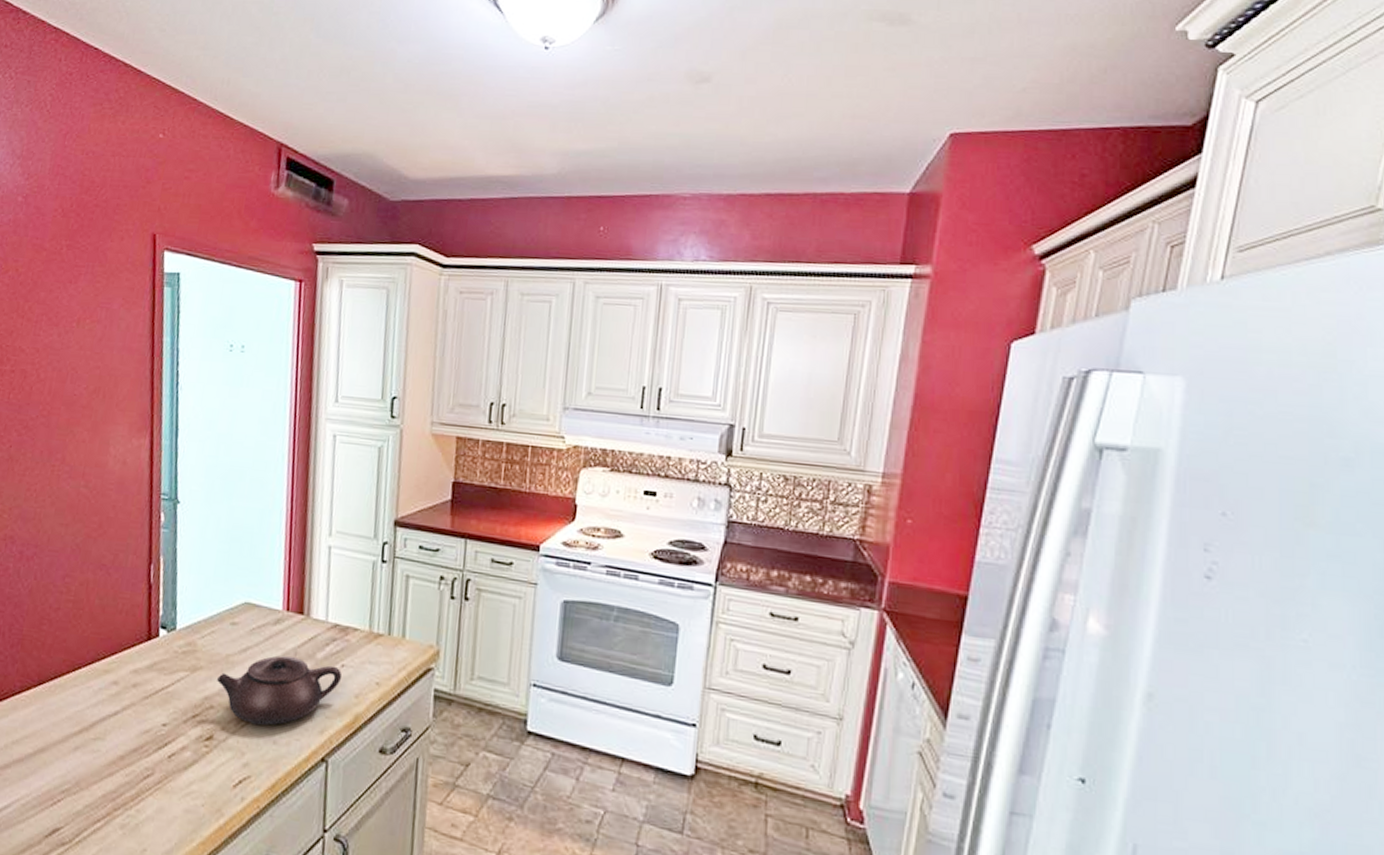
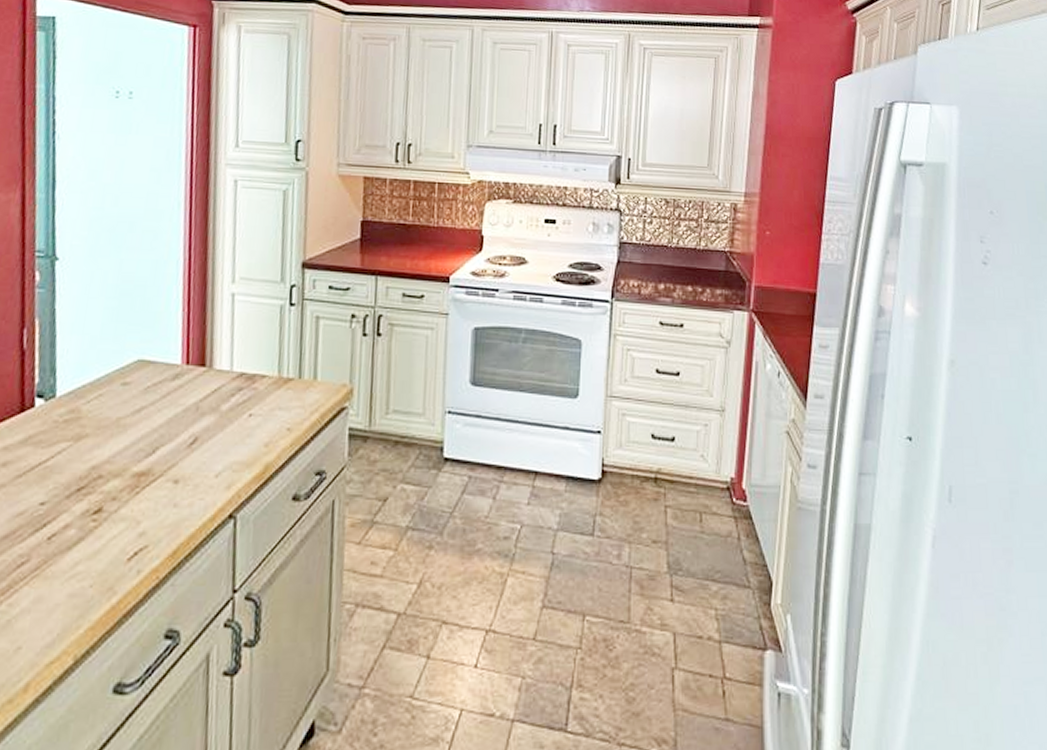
teapot: present [217,655,342,726] -> none [106,412,250,490]

